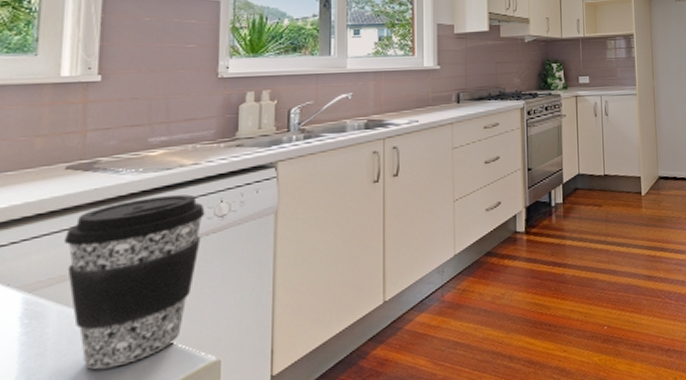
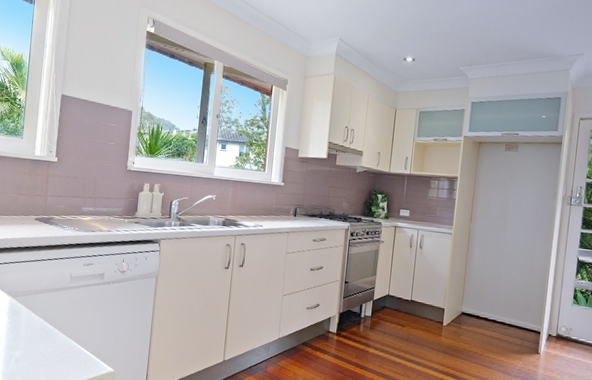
coffee cup: present [63,194,205,370] -> none [32,249,113,359]

